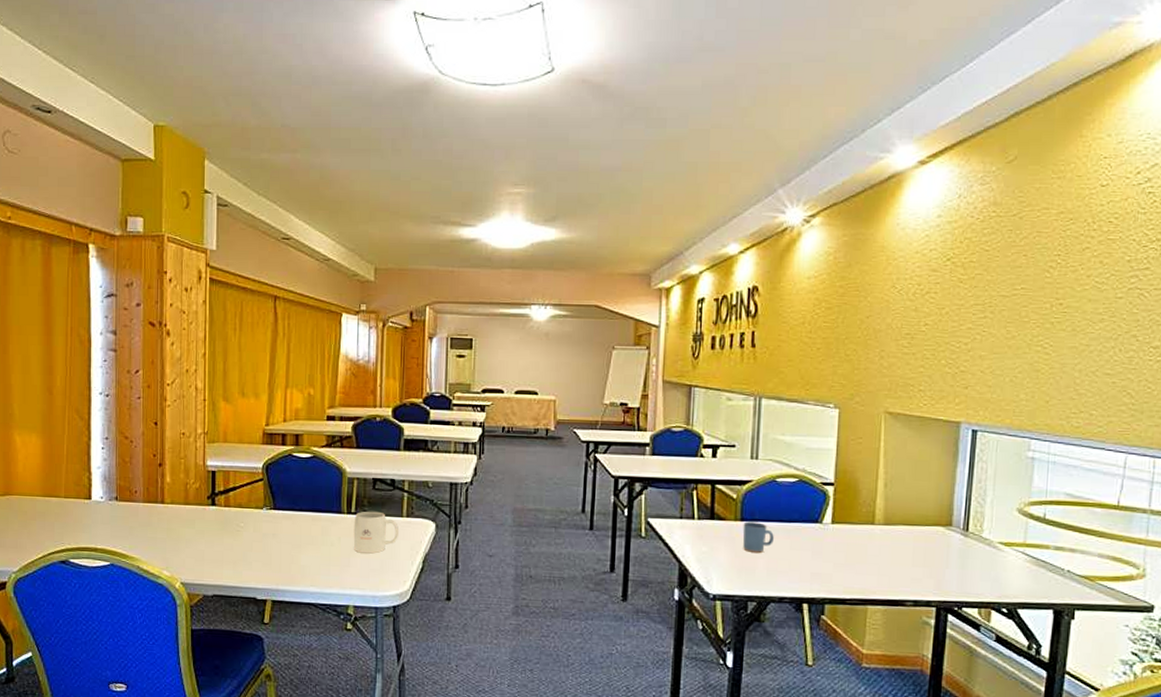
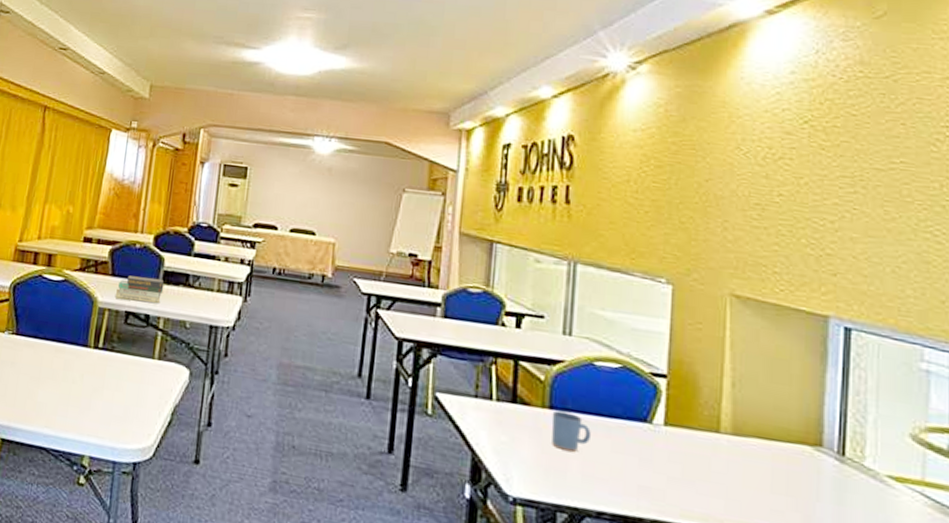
mug: present [353,511,400,554] -> none [96,347,149,398]
books: none [363,446,406,469] -> present [116,275,164,303]

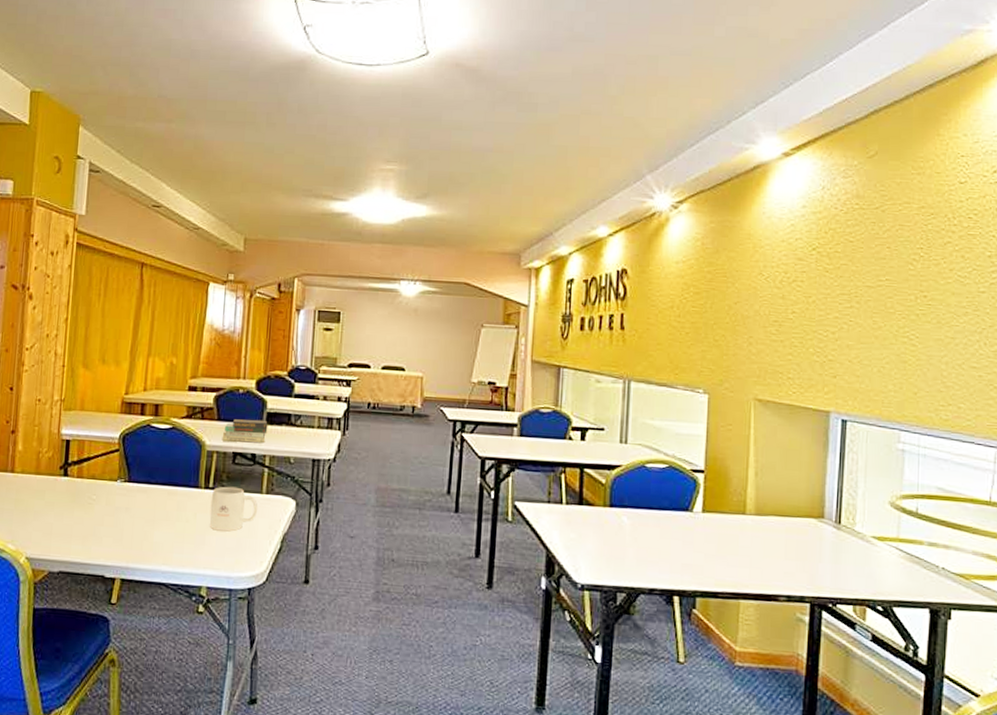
mug: none [96,347,149,398] -> present [209,486,258,532]
mug: present [551,410,591,452] -> none [611,508,644,541]

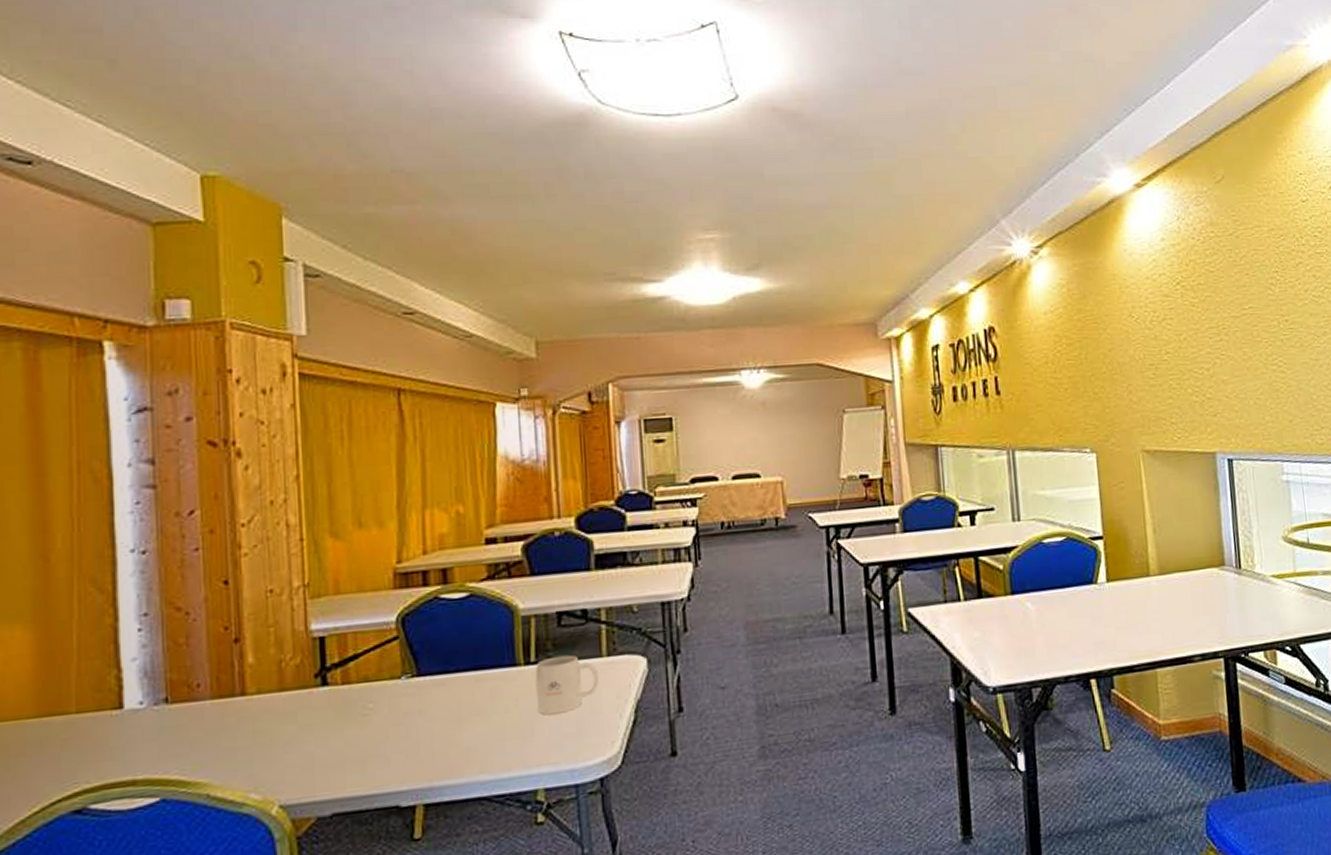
books: present [223,419,268,443] -> none [540,564,599,600]

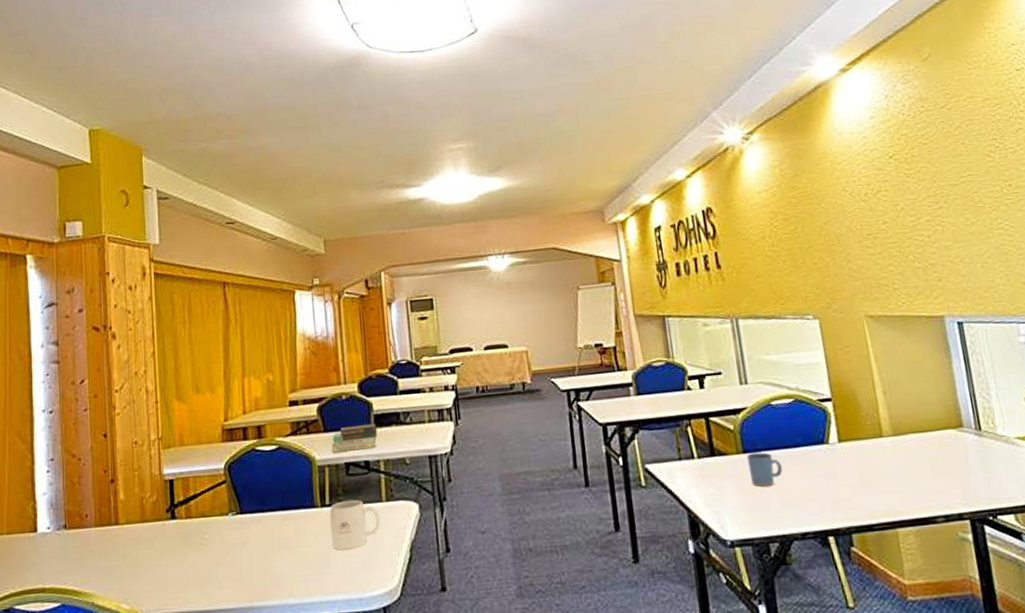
books: none [540,564,599,600] -> present [332,423,378,453]
mug: none [1014,593,1050,630] -> present [746,452,783,487]

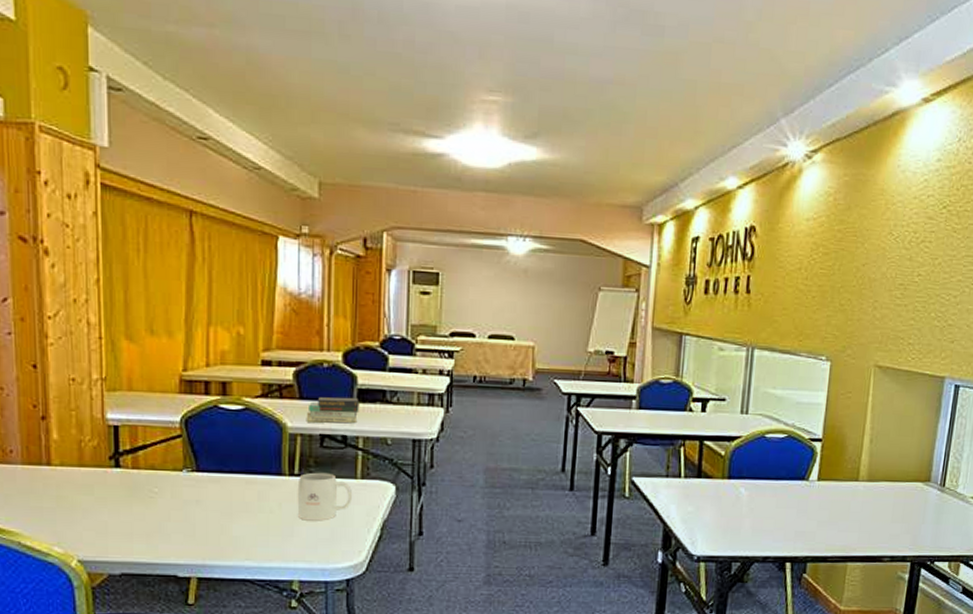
mug: present [746,452,783,487] -> none [729,479,761,512]

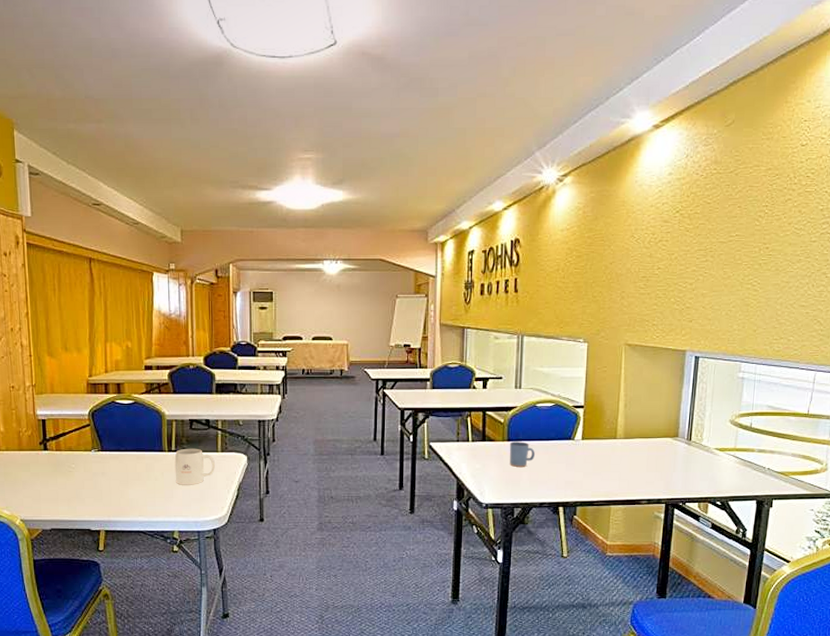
books: present [307,397,360,424] -> none [179,390,218,410]
mug: none [729,479,761,512] -> present [509,441,535,467]

